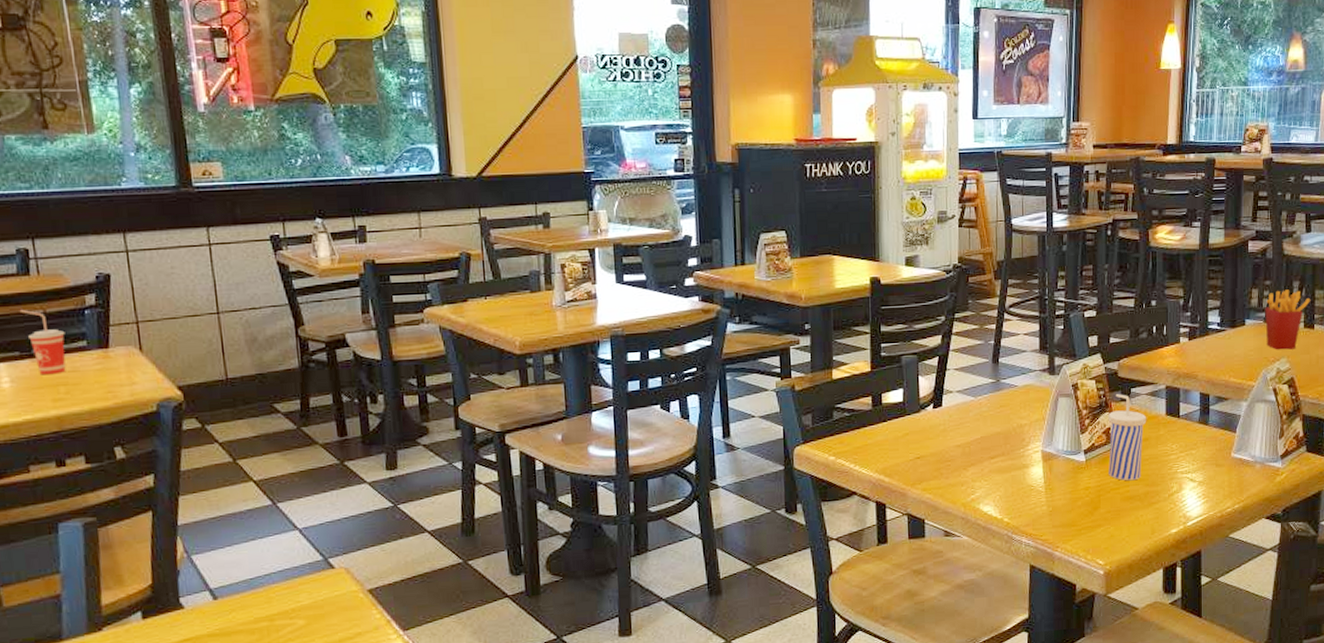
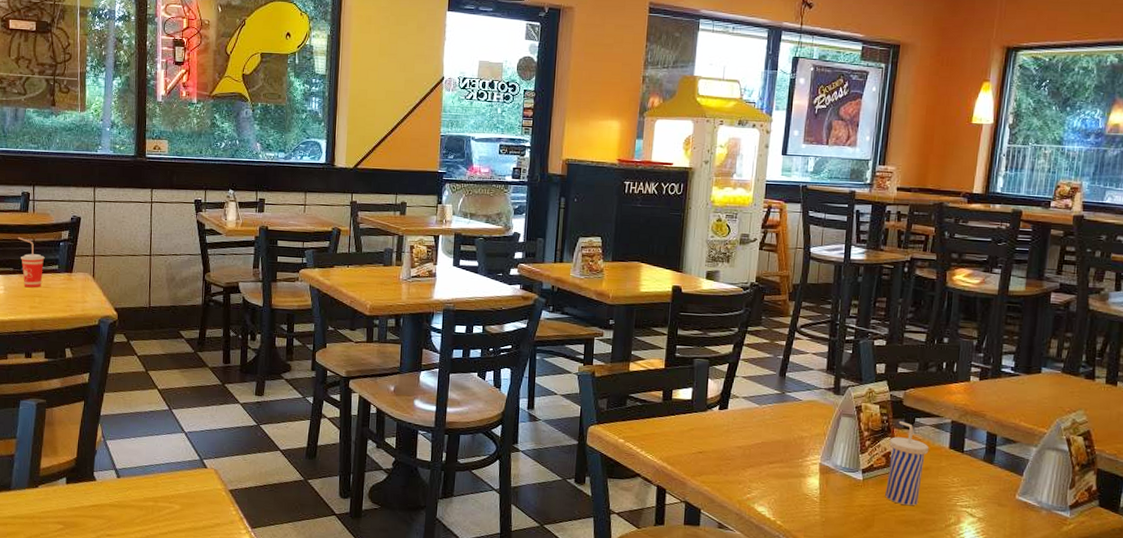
french fries: present [1265,289,1311,350] -> none [1062,343,1116,403]

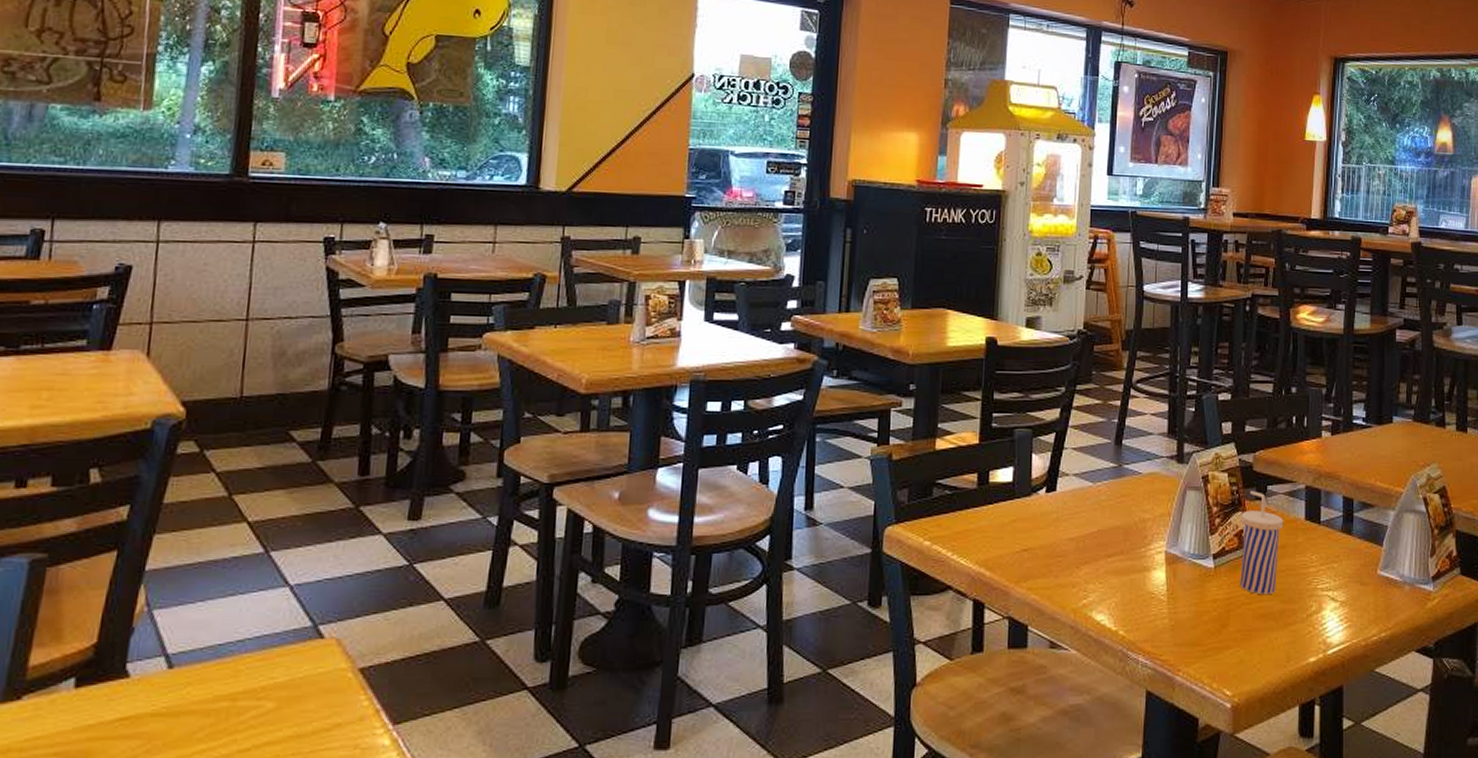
beverage cup: present [17,236,45,288] -> none [17,297,64,377]

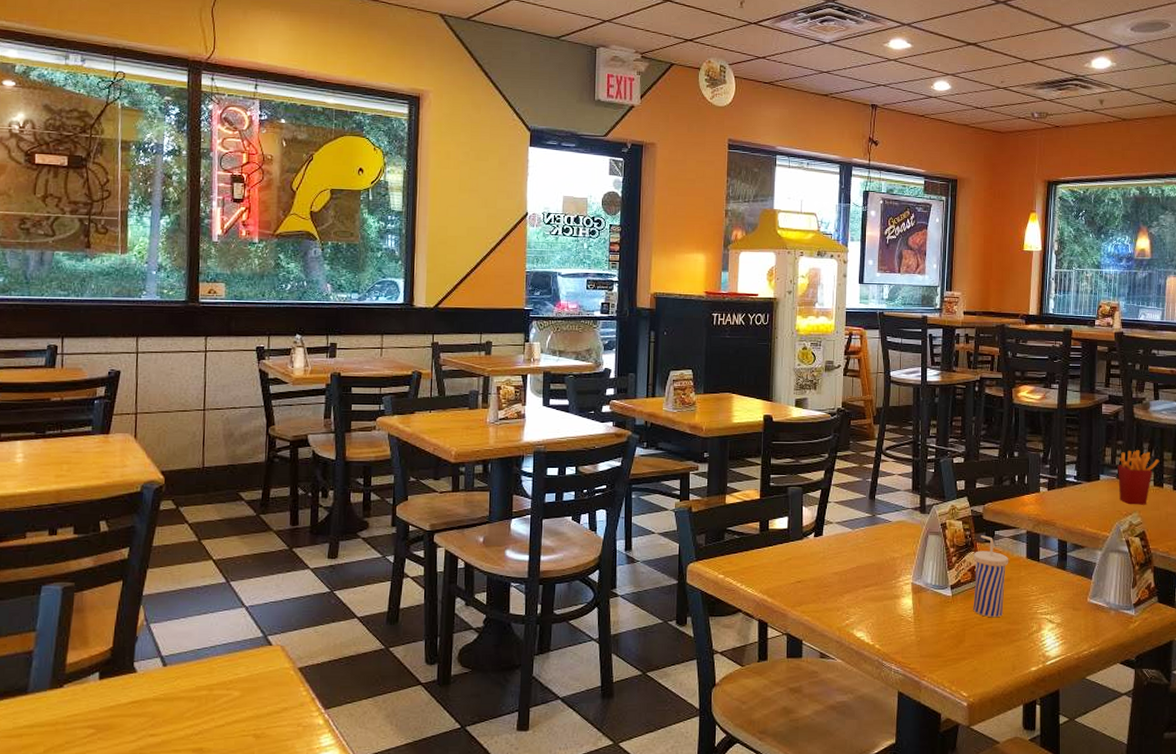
french fries: none [1414,386,1463,454] -> present [1118,450,1160,505]

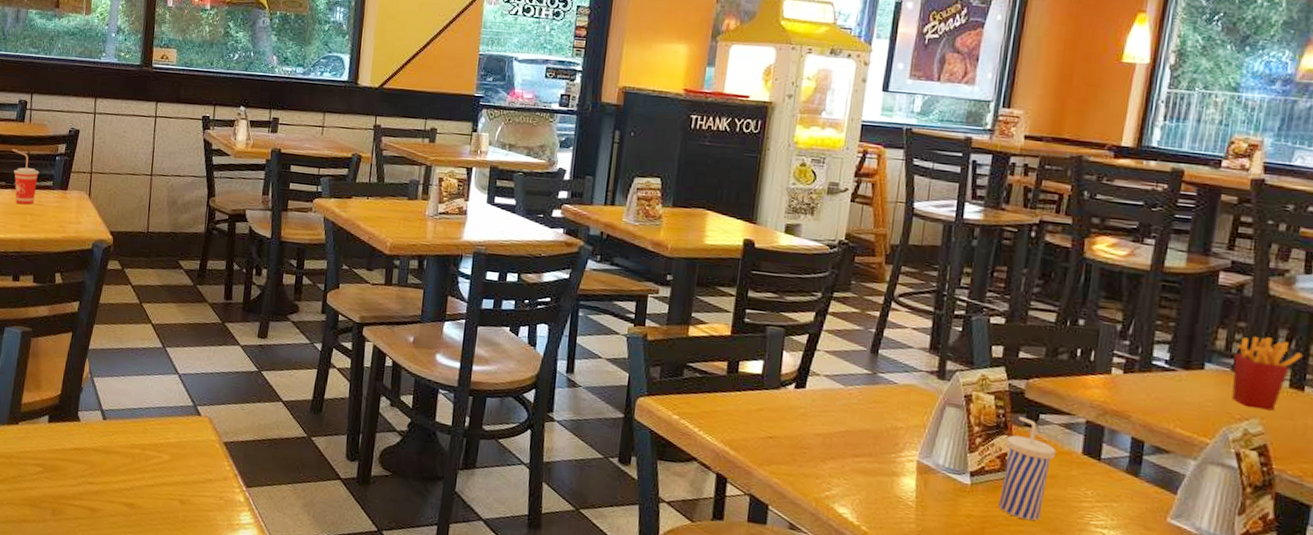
beverage cup: none [41,396,76,454] -> present [12,148,39,205]

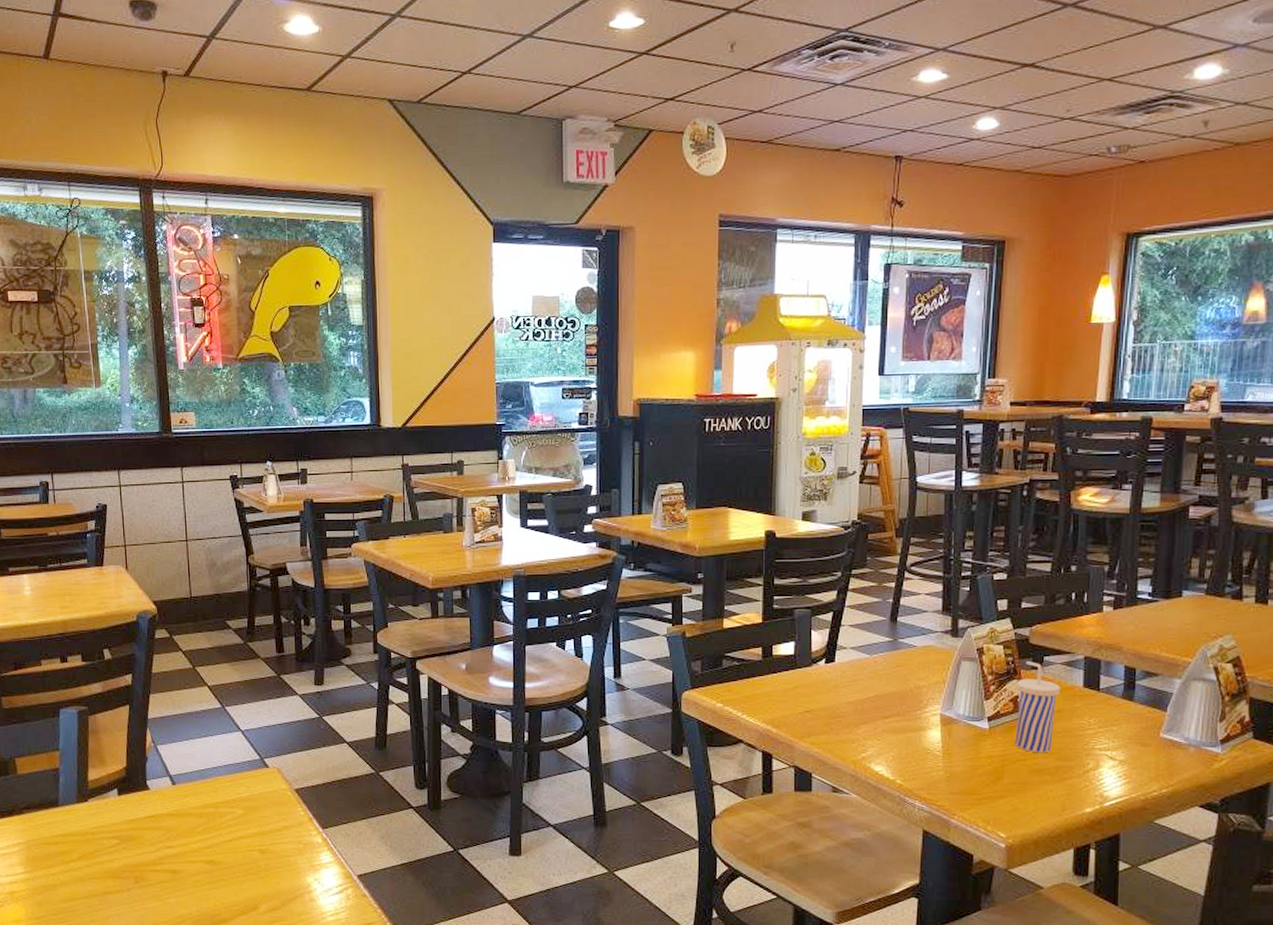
beverage cup: present [12,148,39,205] -> none [40,531,72,586]
french fries: present [1231,336,1303,411] -> none [1206,560,1265,626]

